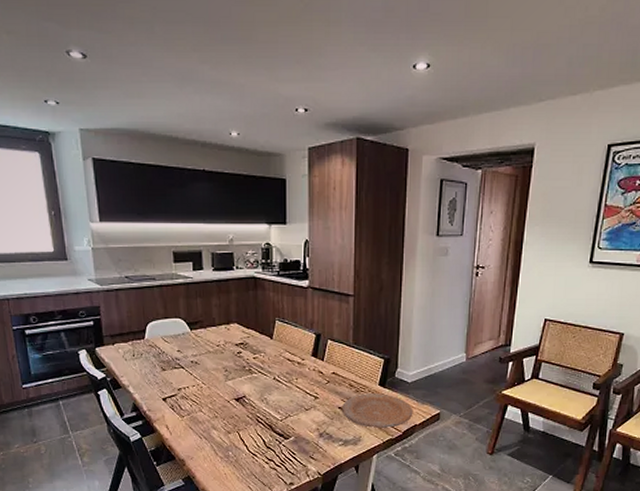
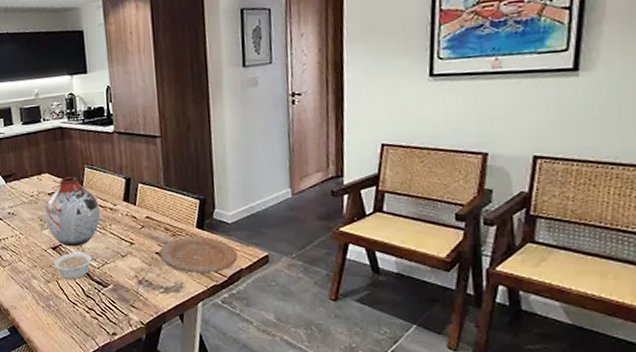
vase: none [230,328,288,399] -> present [44,176,101,247]
legume: none [236,404,282,432] -> present [54,252,98,280]

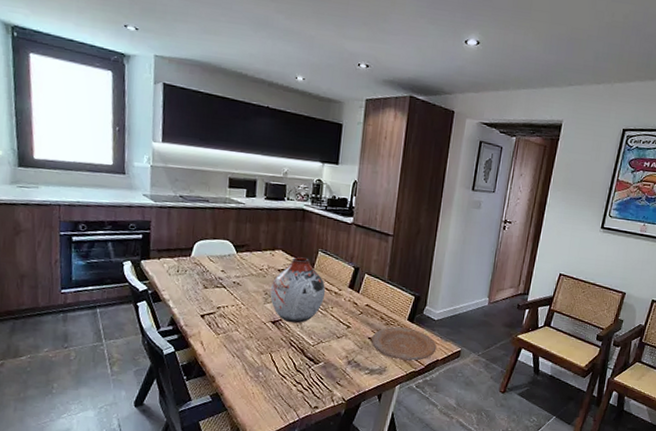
legume: present [54,252,98,280] -> none [270,328,315,355]

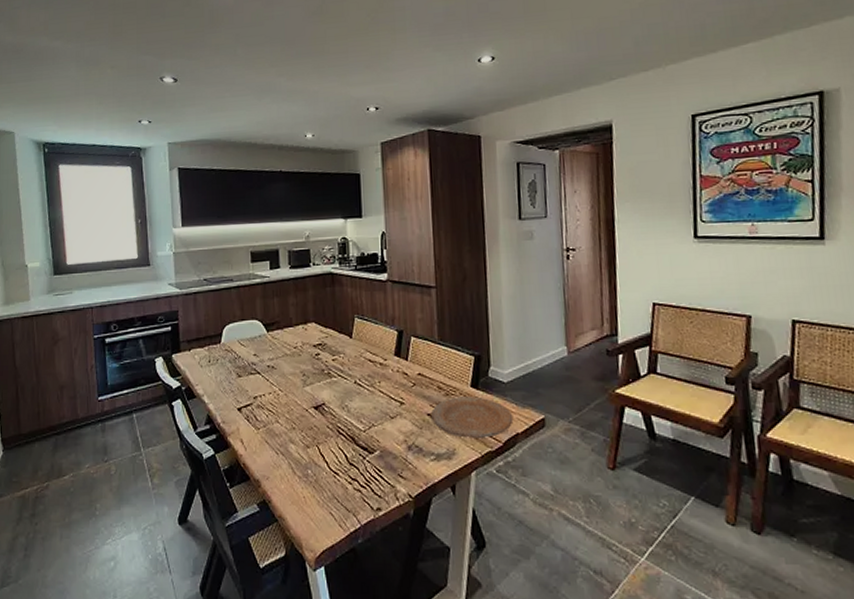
vase: present [270,257,326,324] -> none [308,327,370,406]

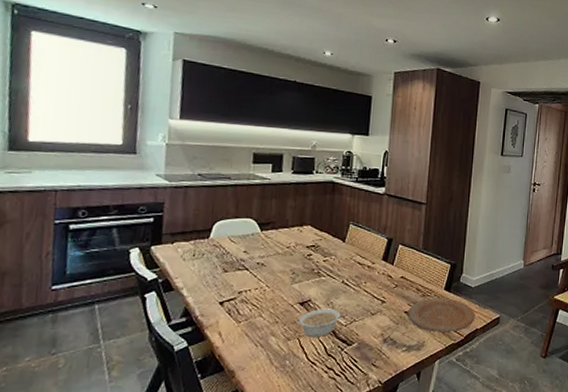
legume: none [315,412,365,445] -> present [298,308,348,338]

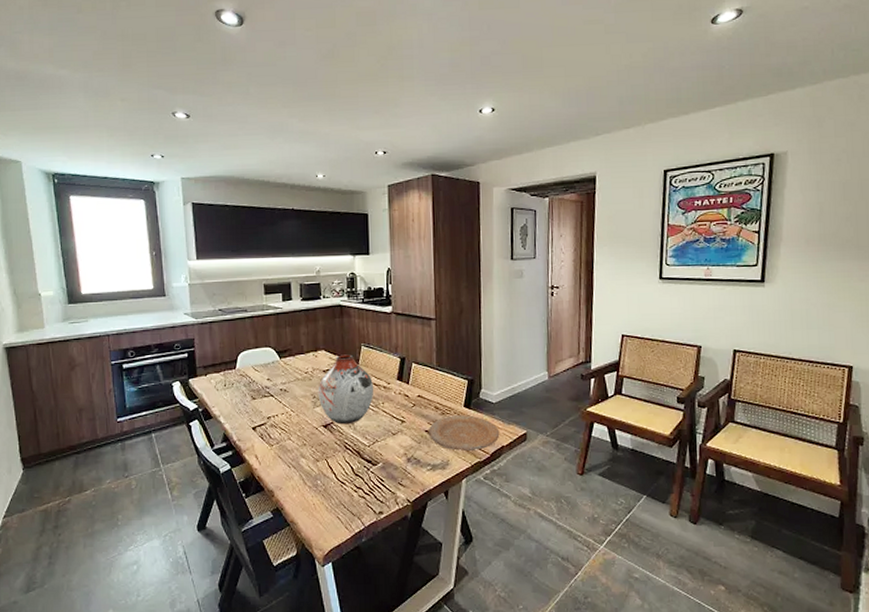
vase: none [298,231,358,303] -> present [318,354,374,425]
legume: present [298,308,348,338] -> none [324,430,369,459]

